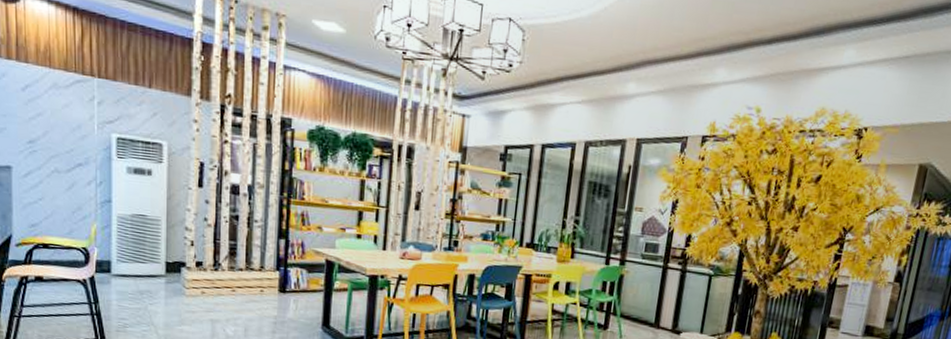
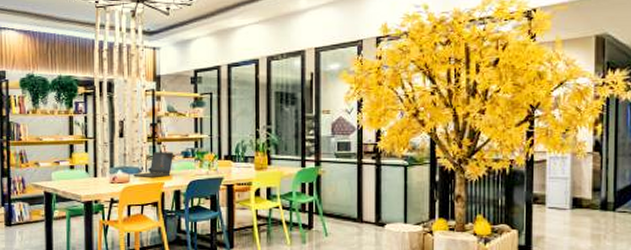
laptop computer: none [426,230,473,260] -> present [133,152,174,178]

